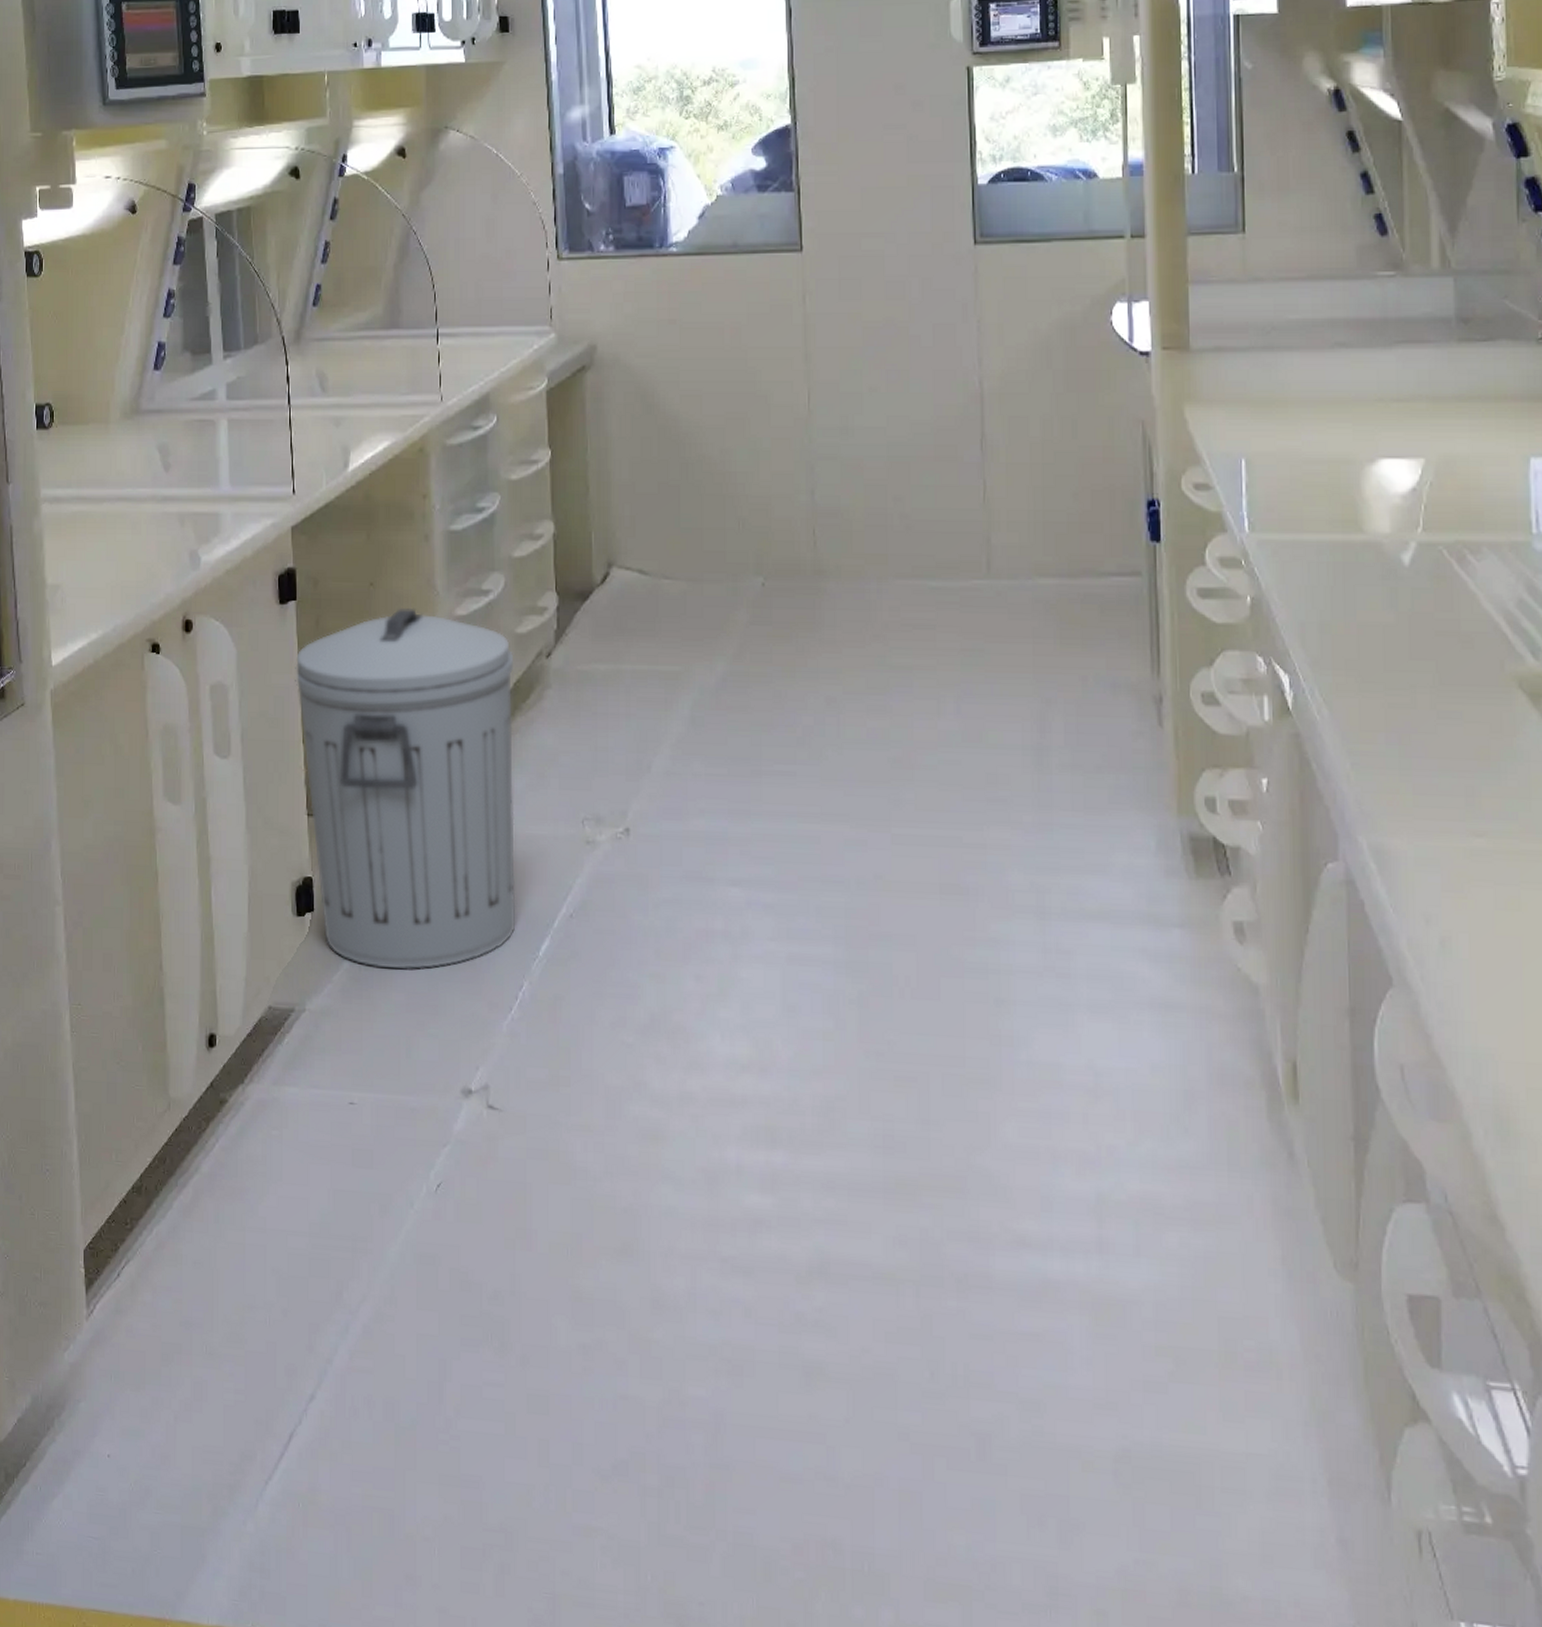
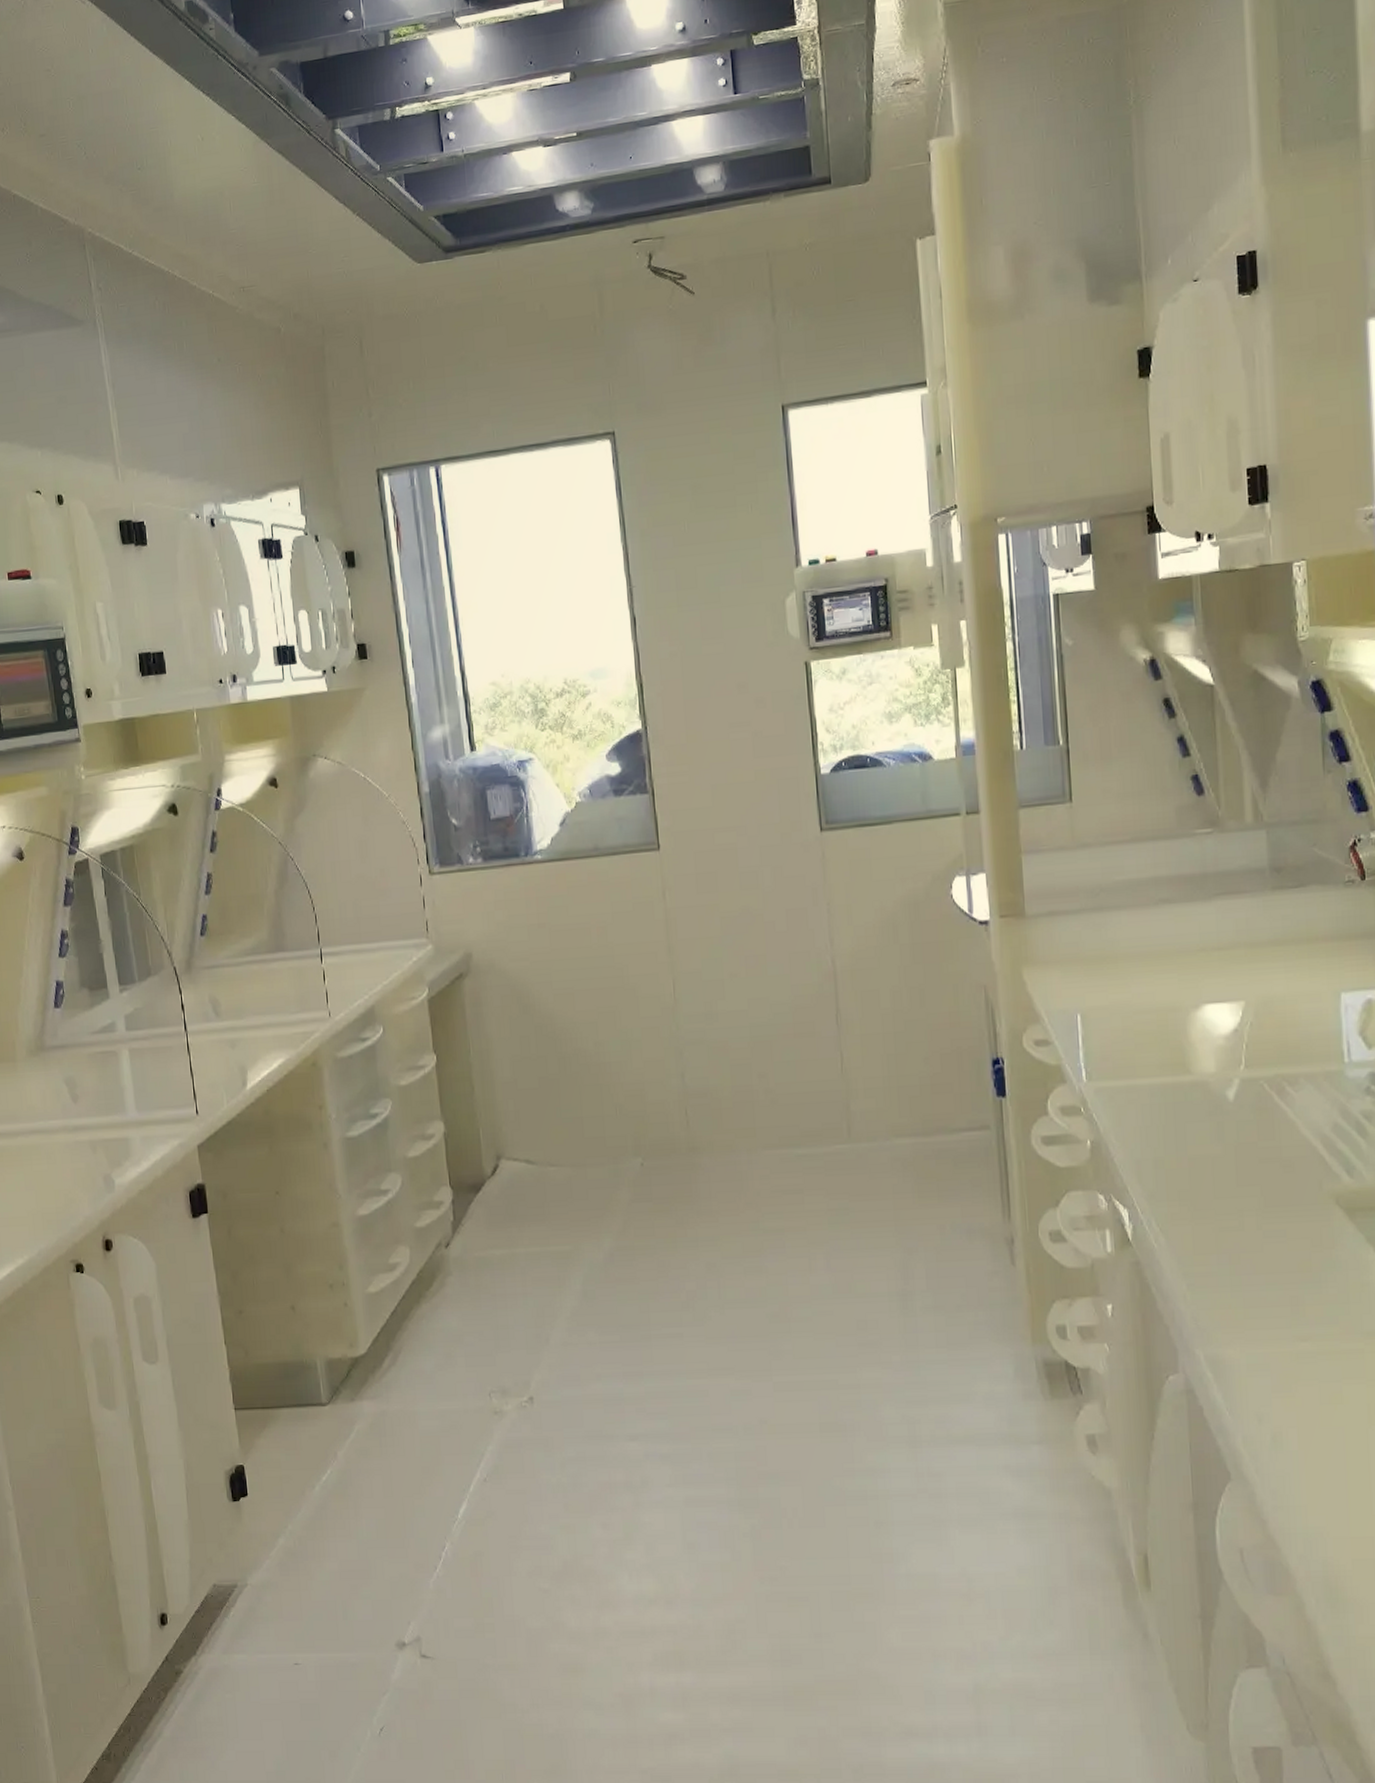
trash can: present [295,607,516,970] -> none [212,1211,434,1542]

